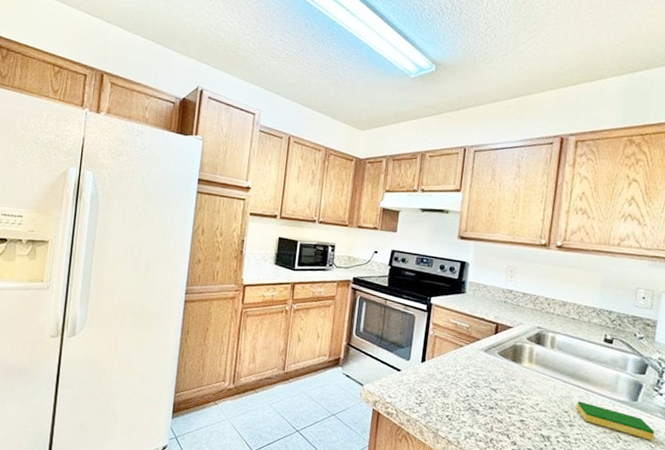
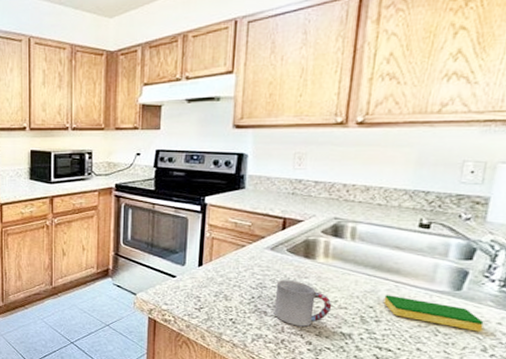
cup: none [484,380,534,427] -> present [273,280,332,327]

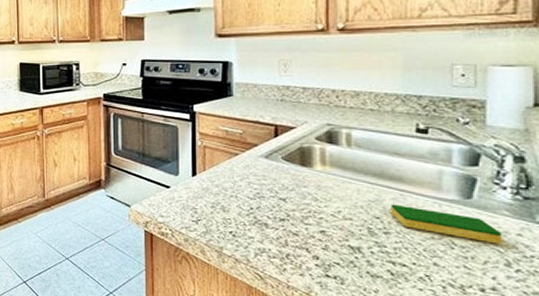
cup: present [273,280,332,327] -> none [274,189,336,240]

